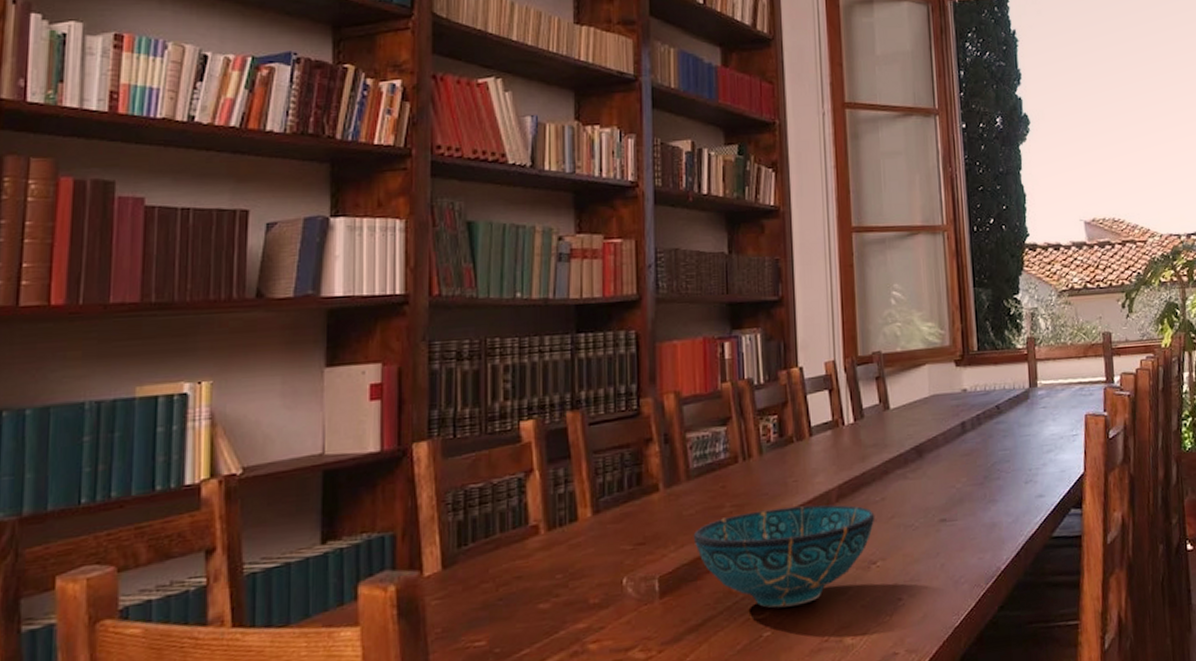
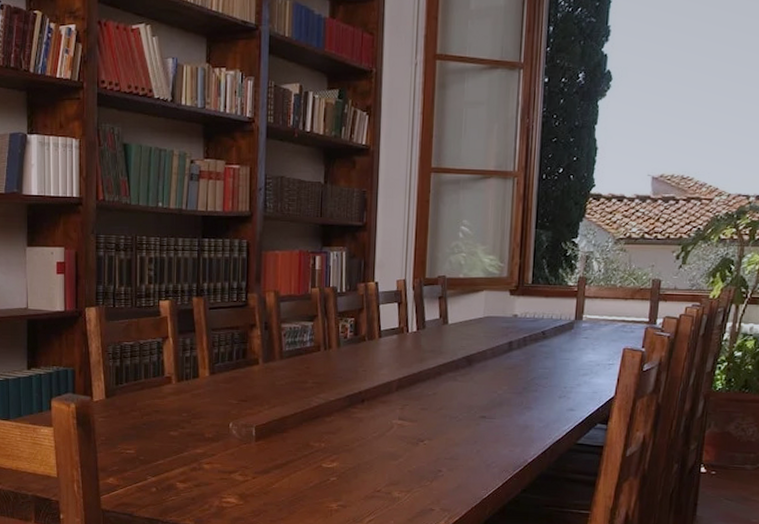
decorative bowl: present [693,504,875,608] -> none [282,389,427,463]

